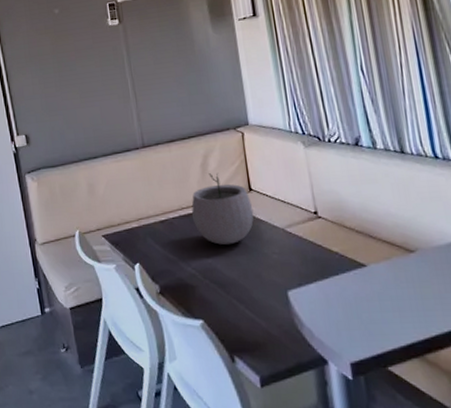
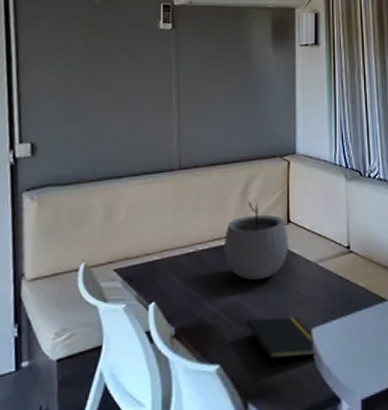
notepad: none [222,280,296,329] -> present [246,317,316,371]

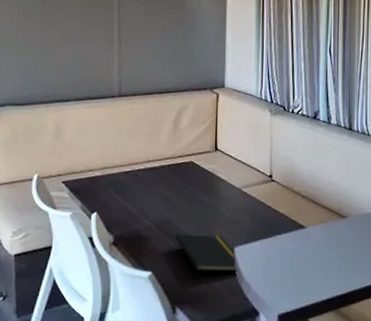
plant pot: present [224,202,289,280] -> none [158,129,216,200]

